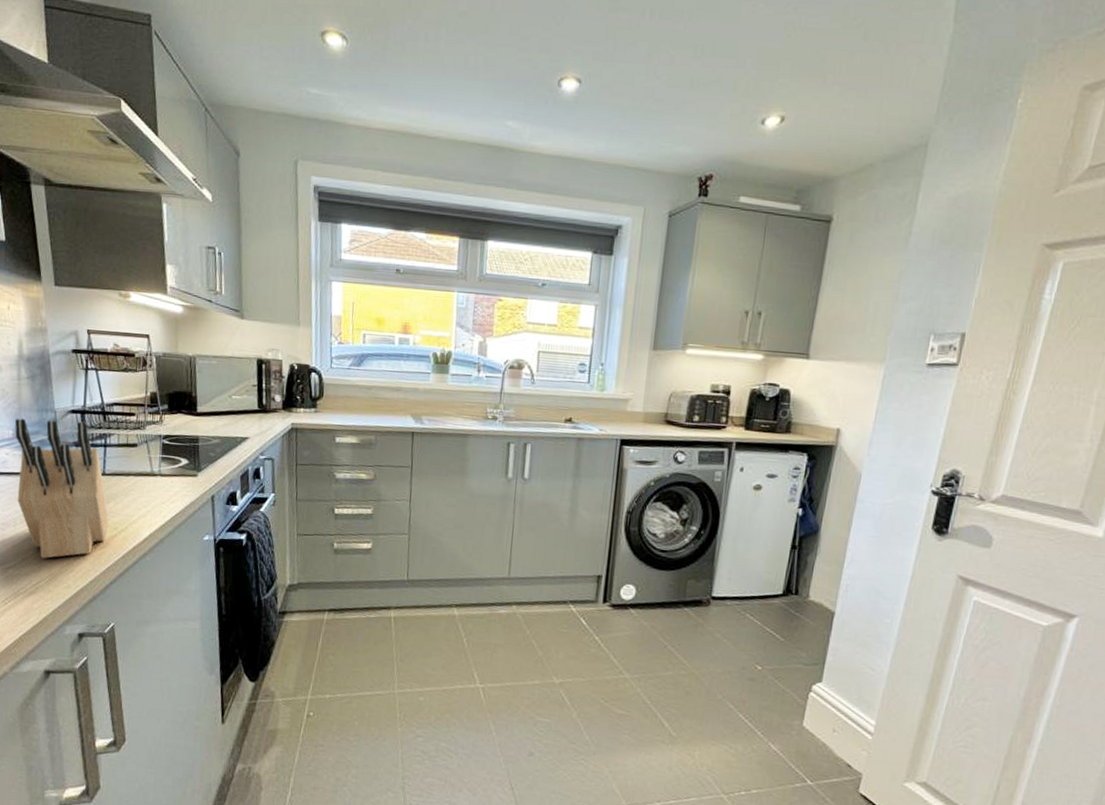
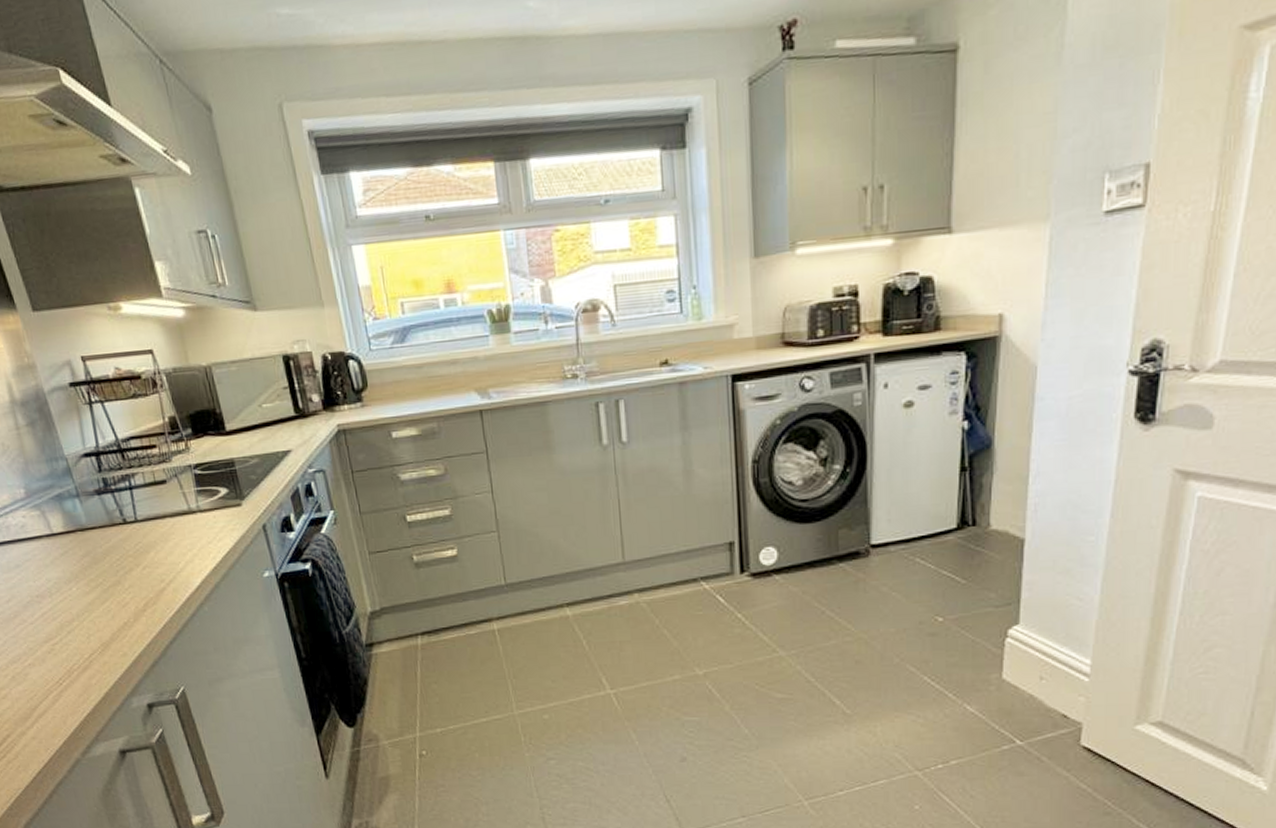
knife block: present [15,418,109,559] -> none [24,465,154,628]

